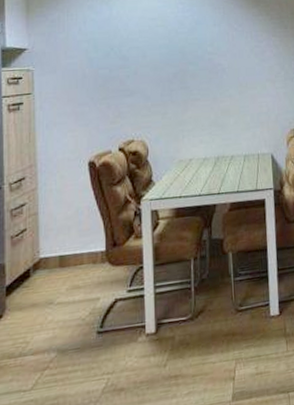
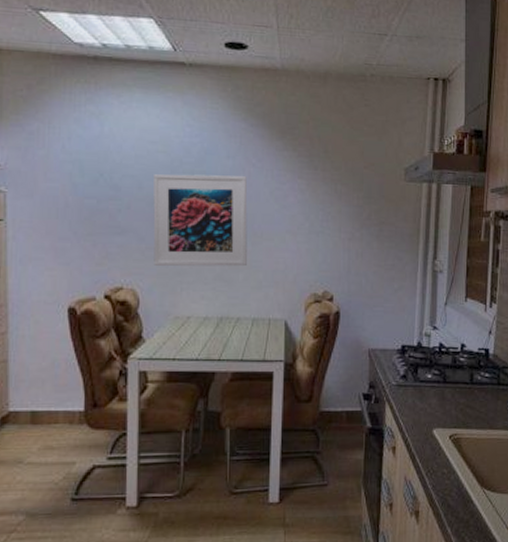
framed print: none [155,38,236,119] -> present [153,174,248,267]

